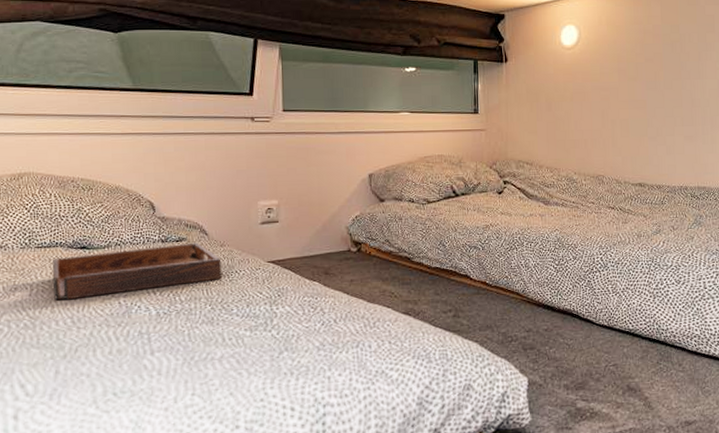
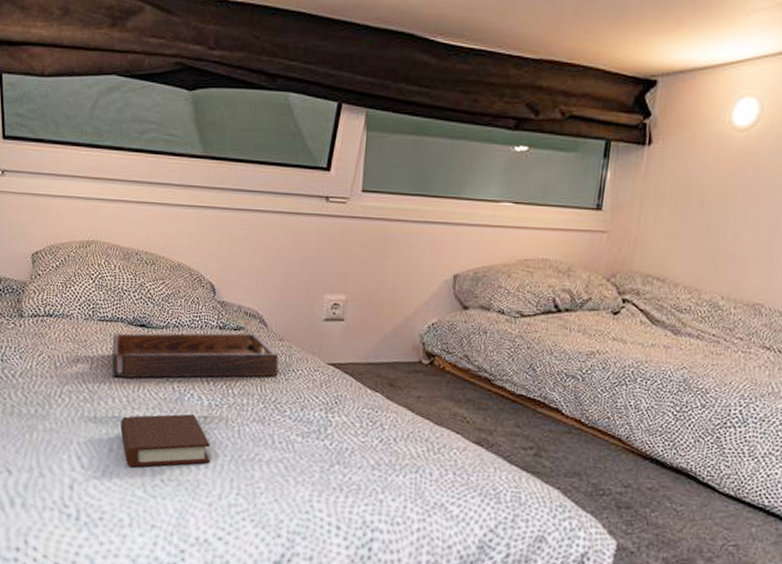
book: none [66,325,162,386] -> present [120,414,210,467]

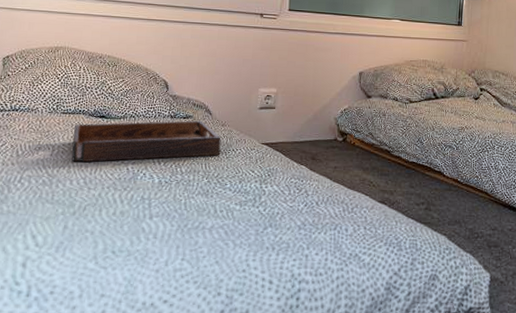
book: present [120,414,210,467] -> none [76,191,159,242]

